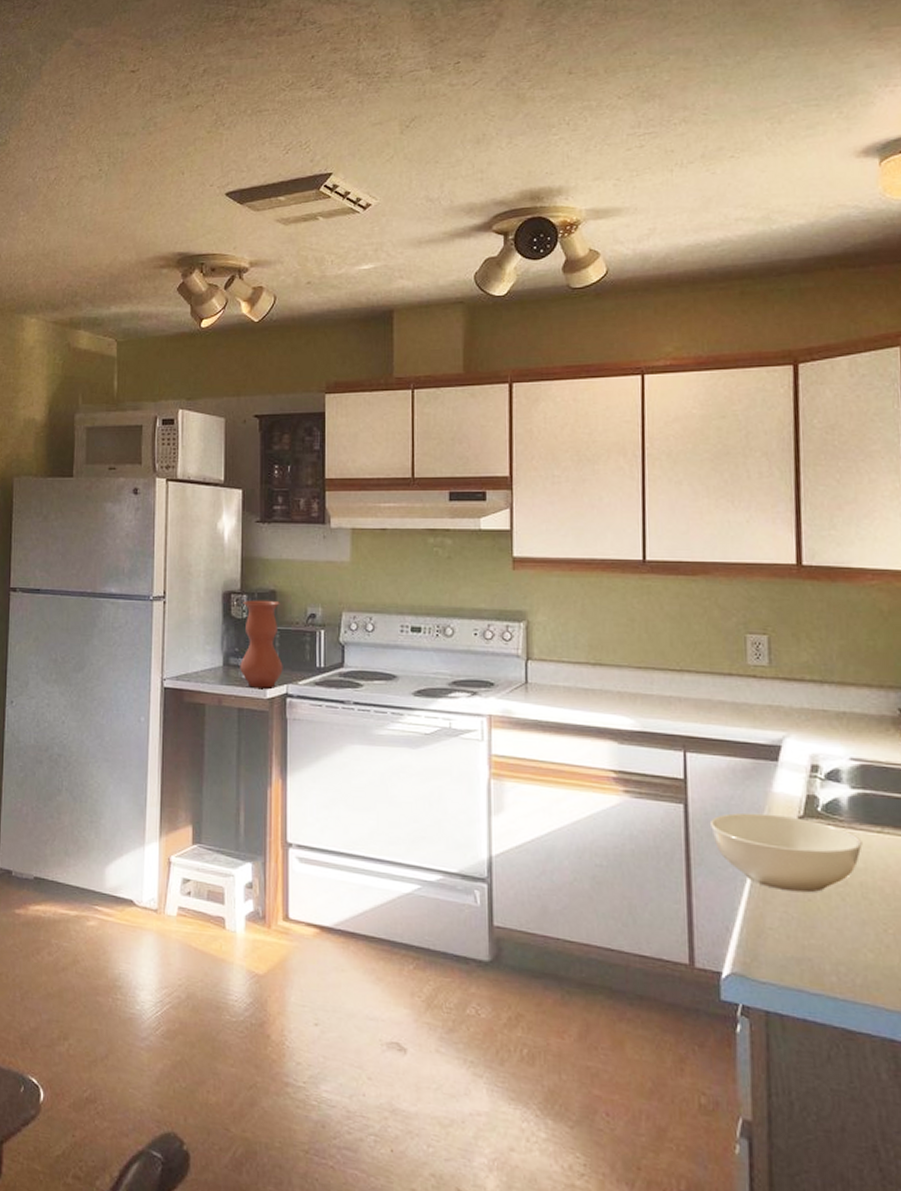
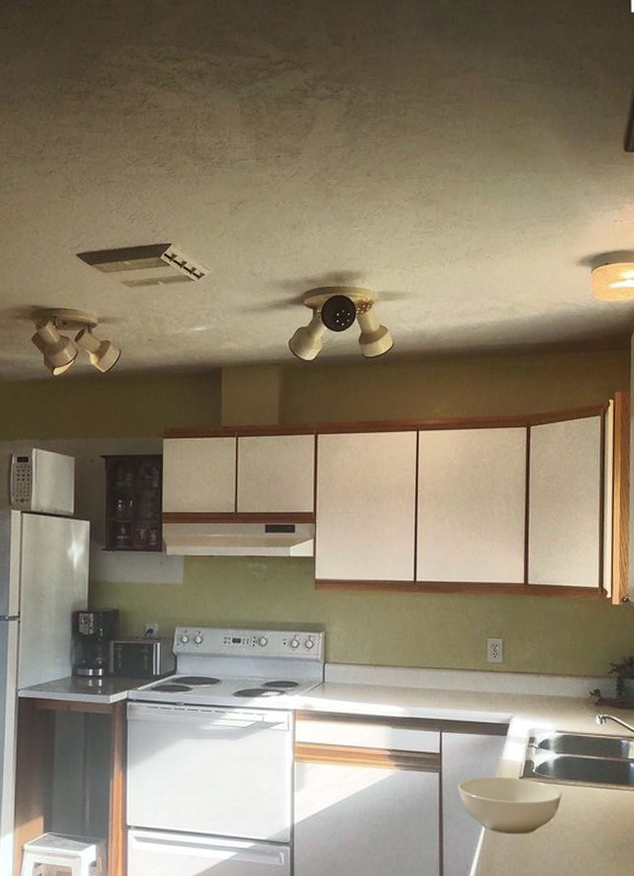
vase: present [240,600,283,688] -> none [87,618,124,694]

